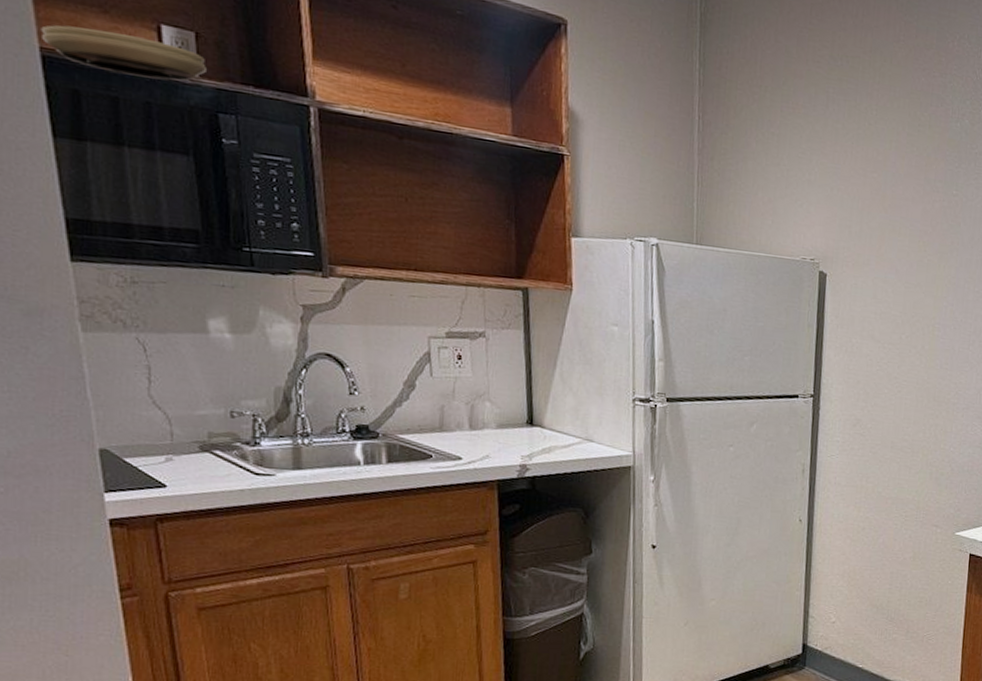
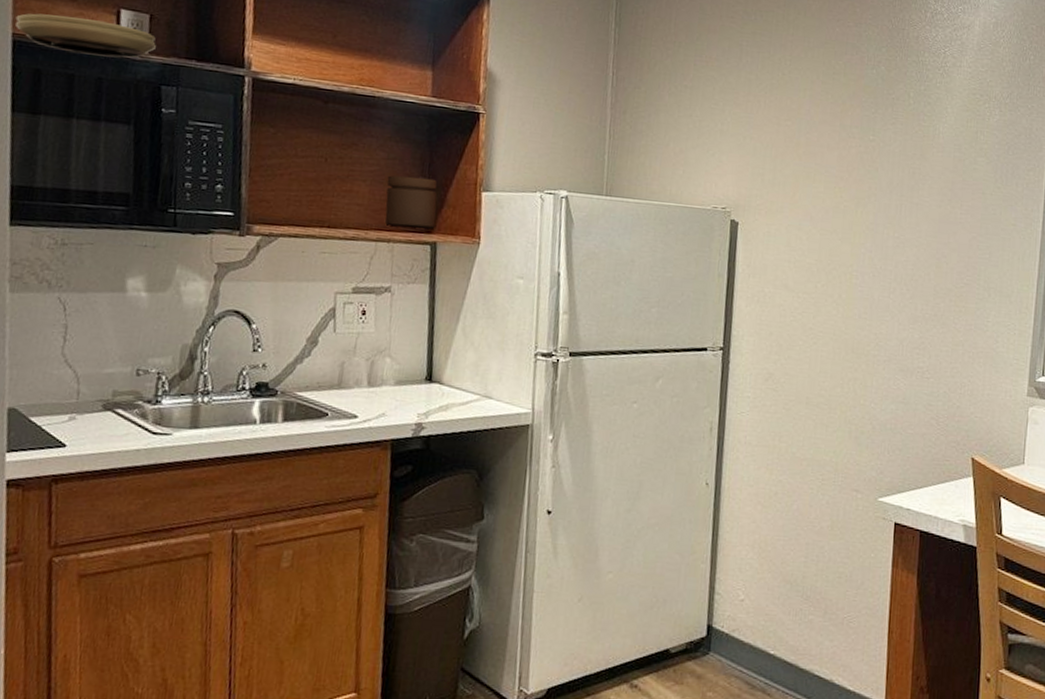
jar: none [472,218,526,274] -> present [385,175,437,229]

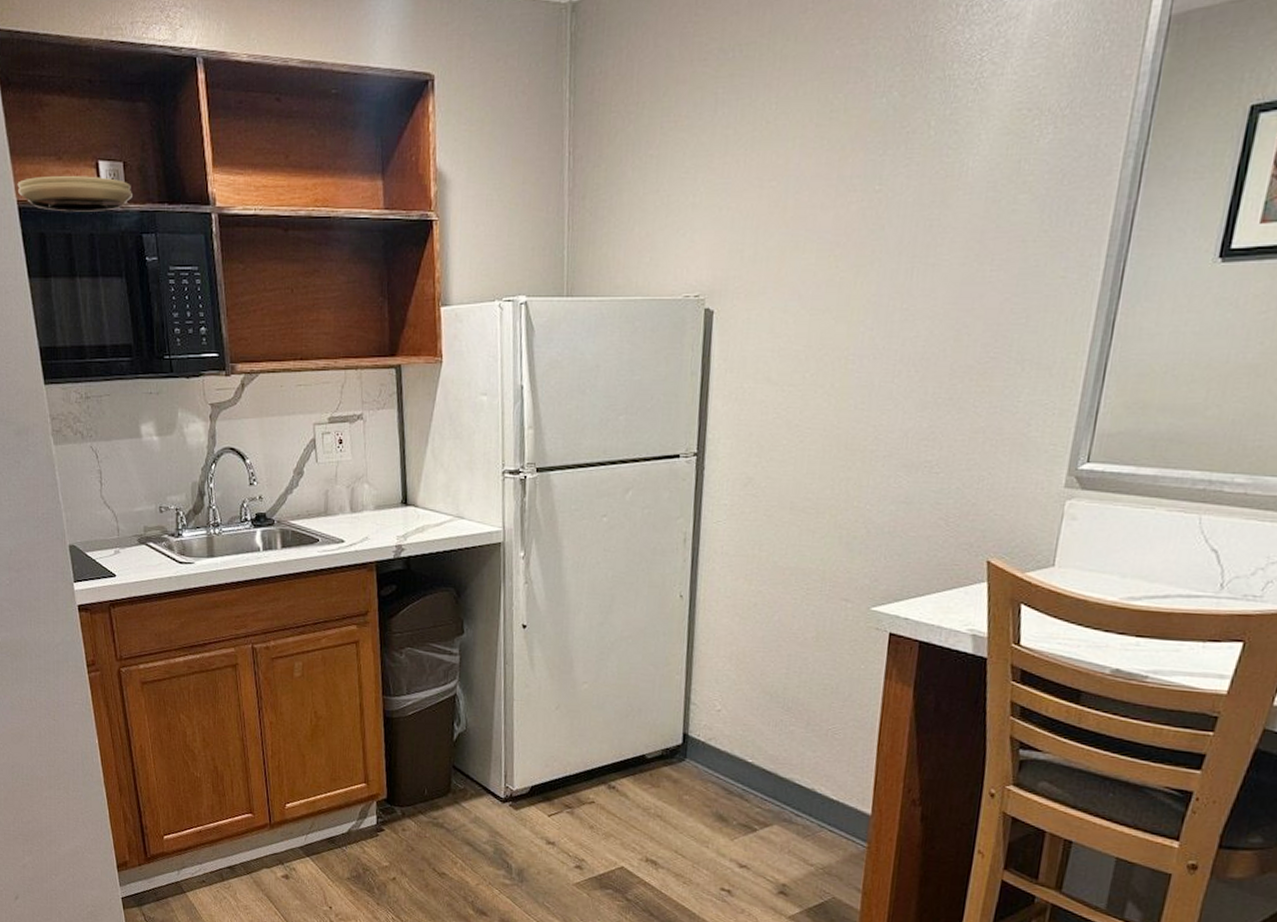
jar: present [385,175,437,229] -> none [349,298,399,353]

